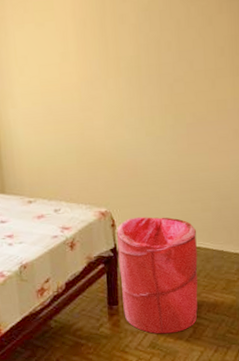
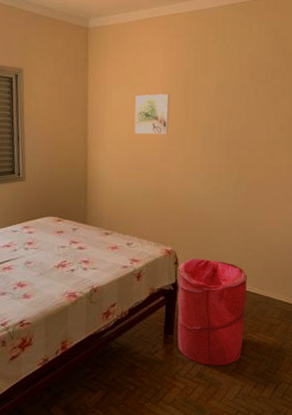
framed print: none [43,29,88,82] -> present [134,94,170,134]

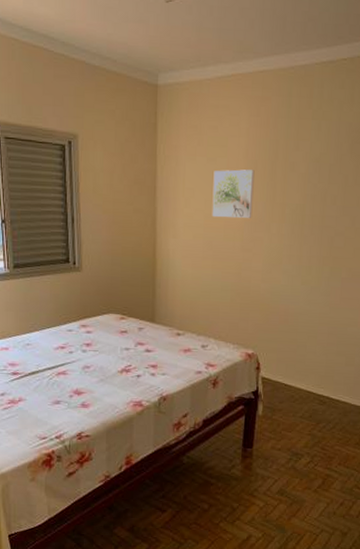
laundry hamper: present [177,258,247,366] -> none [257,362,337,482]

